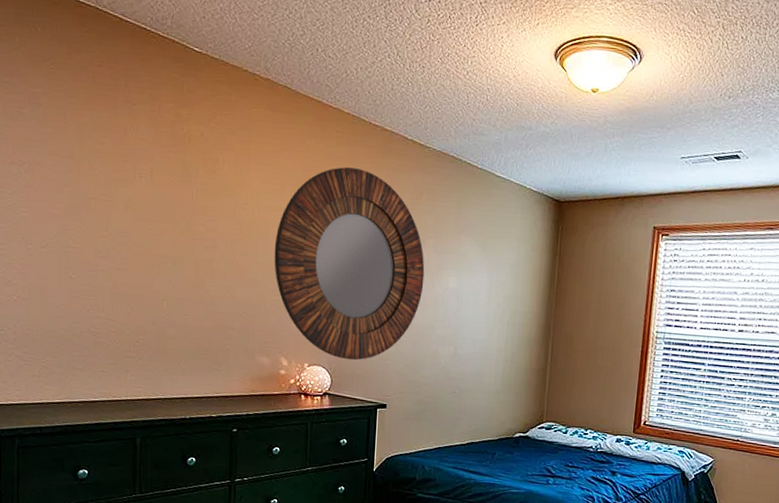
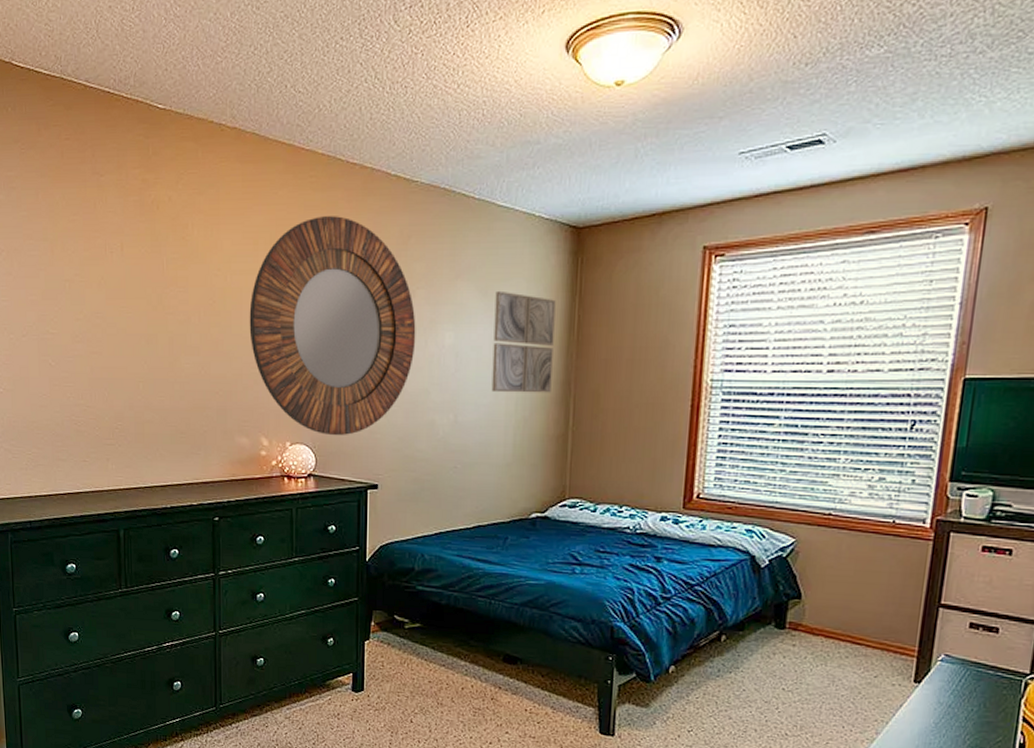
wall art: none [486,246,541,334] -> present [491,290,556,393]

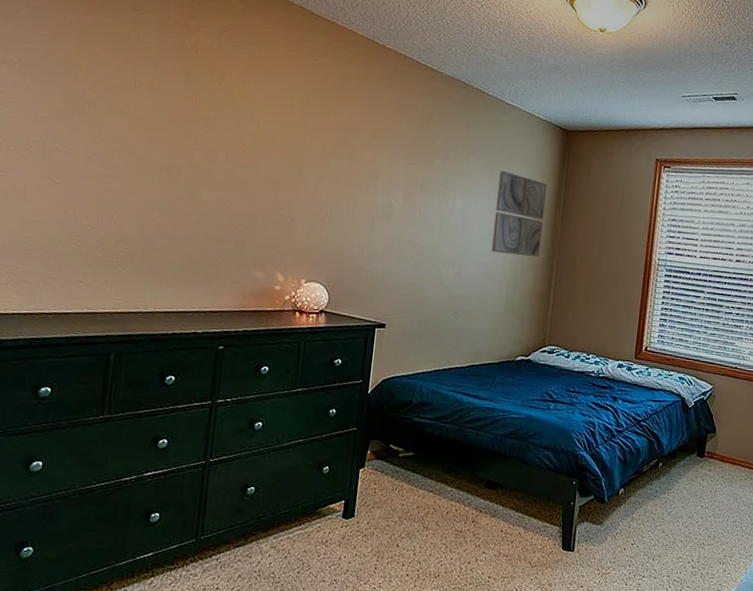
home mirror: present [249,216,416,436] -> none [276,86,432,278]

